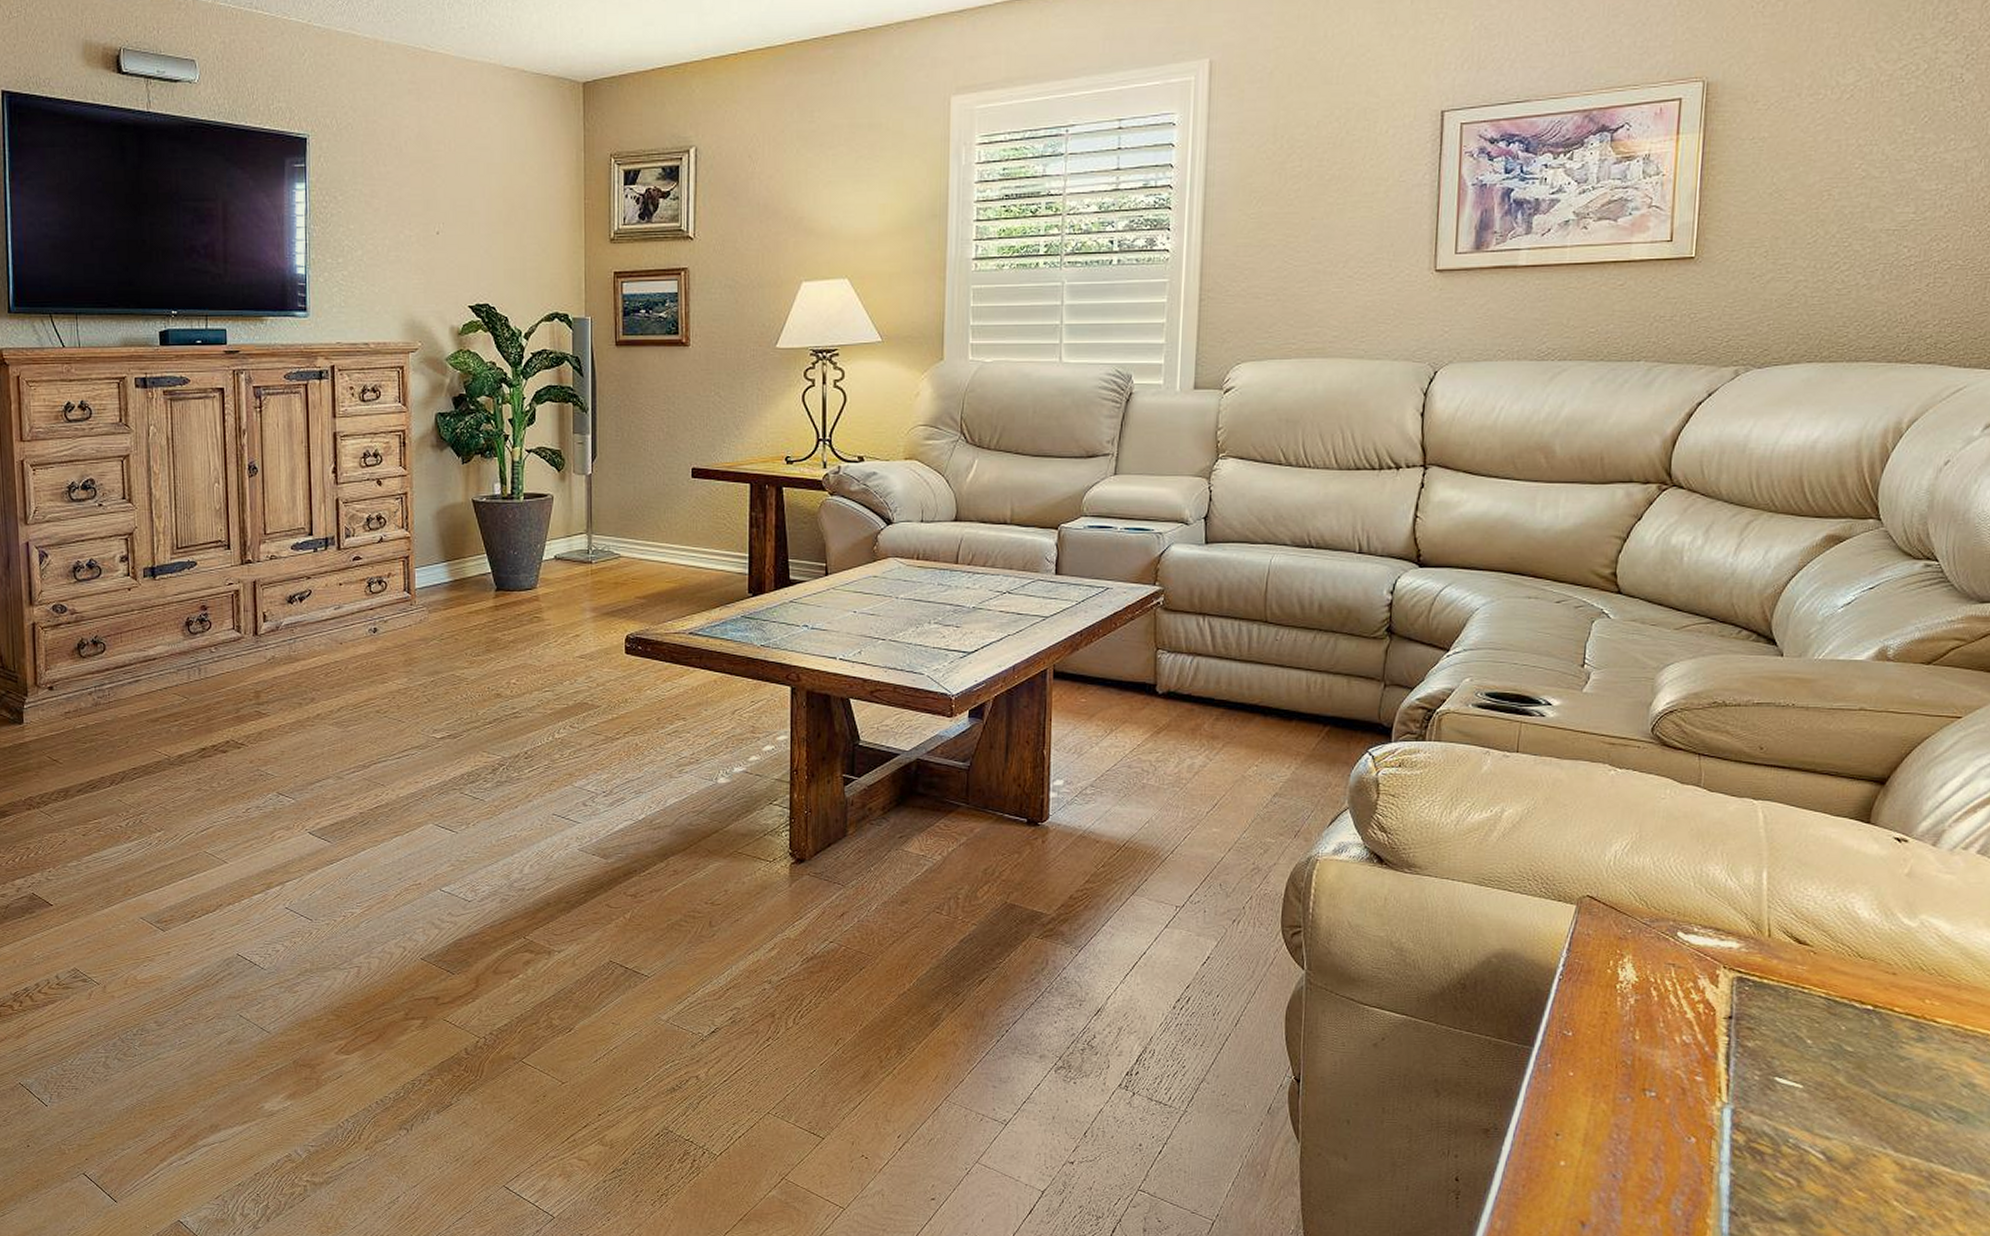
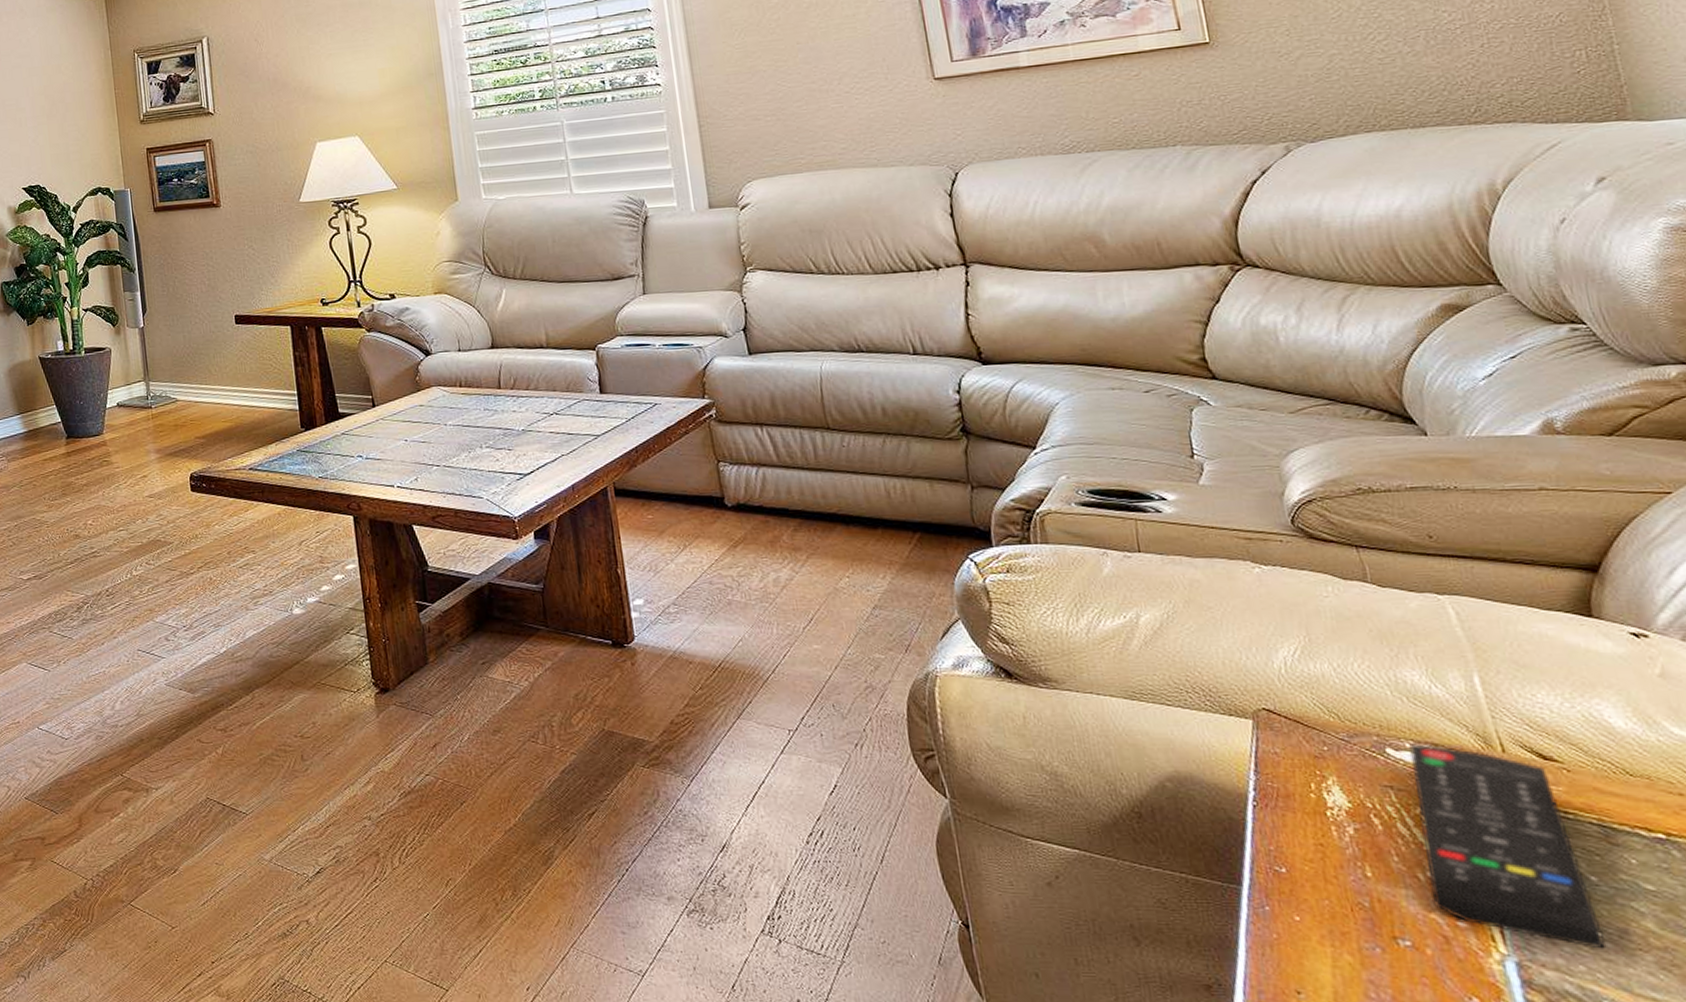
remote control: none [1681,927,1804,1098] -> present [1409,742,1605,949]

